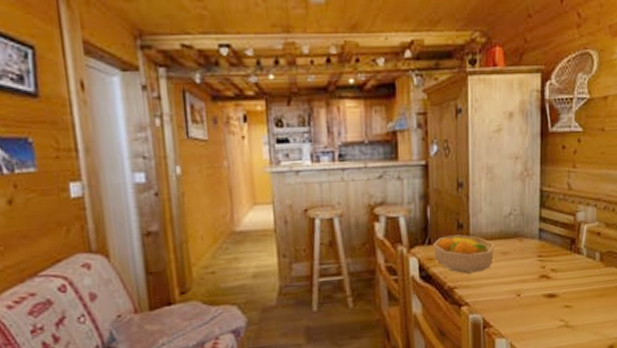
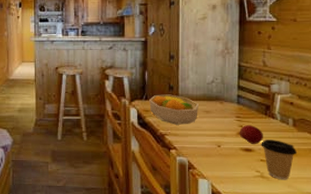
apple: none [541,264,568,289] -> present [239,124,263,145]
coffee cup: none [565,279,605,327] -> present [261,140,298,180]

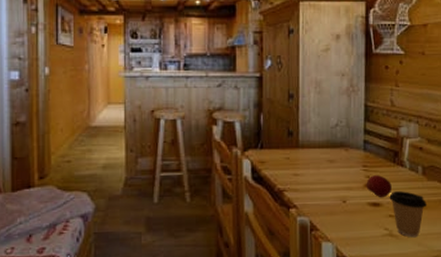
fruit bowl: present [149,94,198,125] -> none [265,141,321,178]

